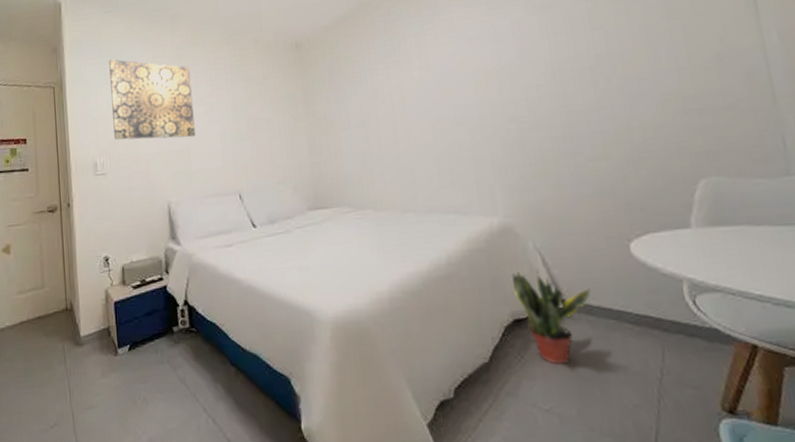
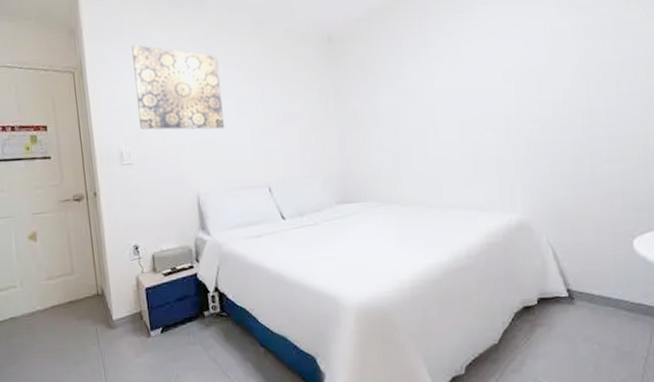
potted plant: present [512,270,591,365] -> none [525,263,594,346]

